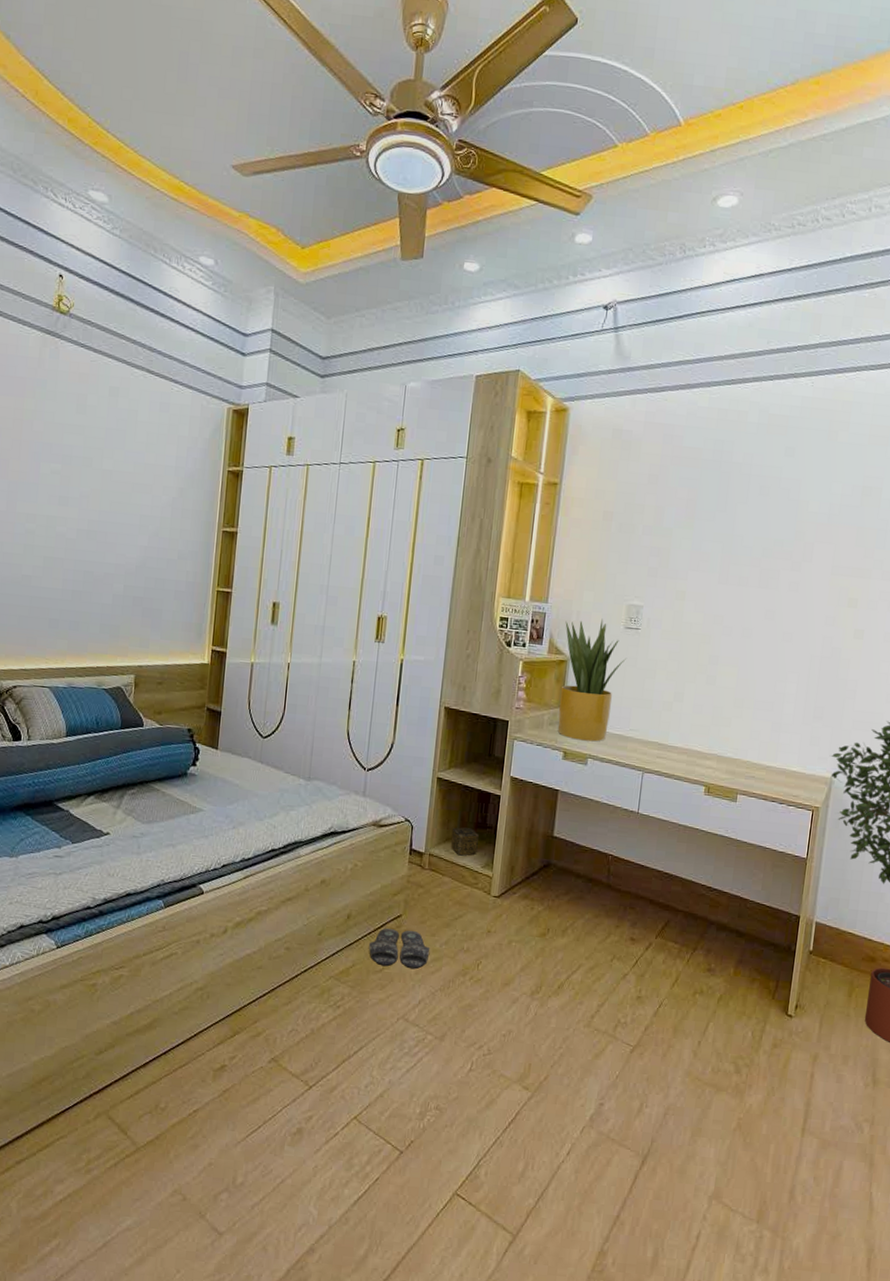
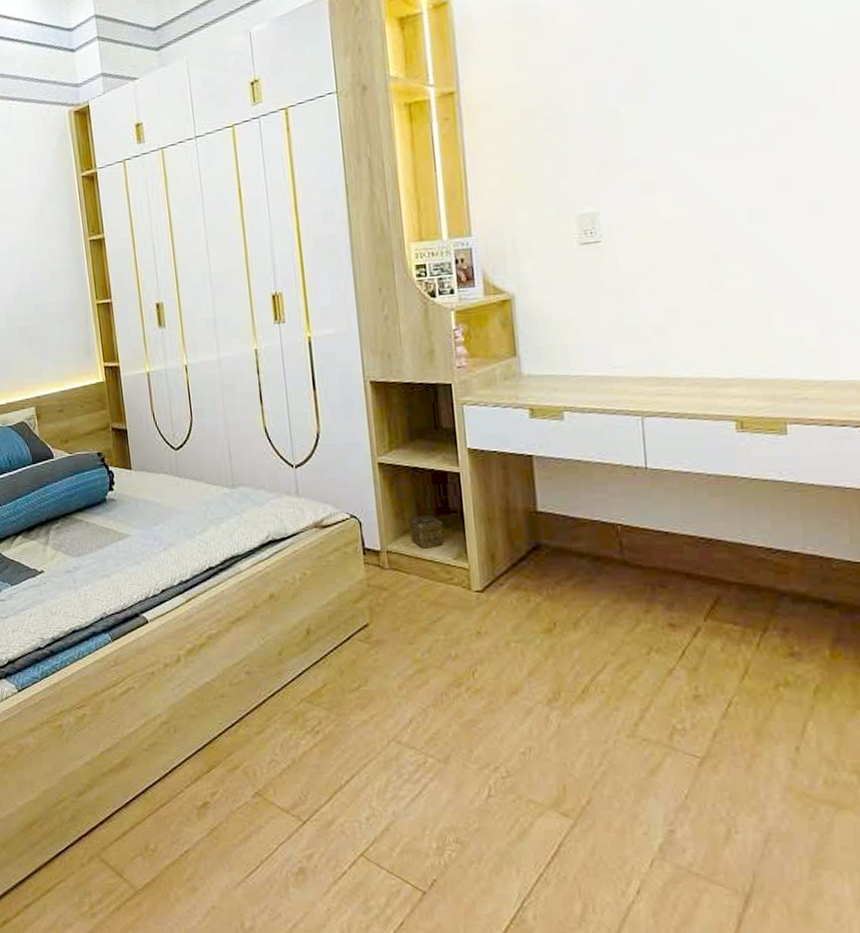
slippers: present [368,927,430,969] -> none [337,640,411,684]
planter: present [557,618,626,742] -> none [499,239,589,392]

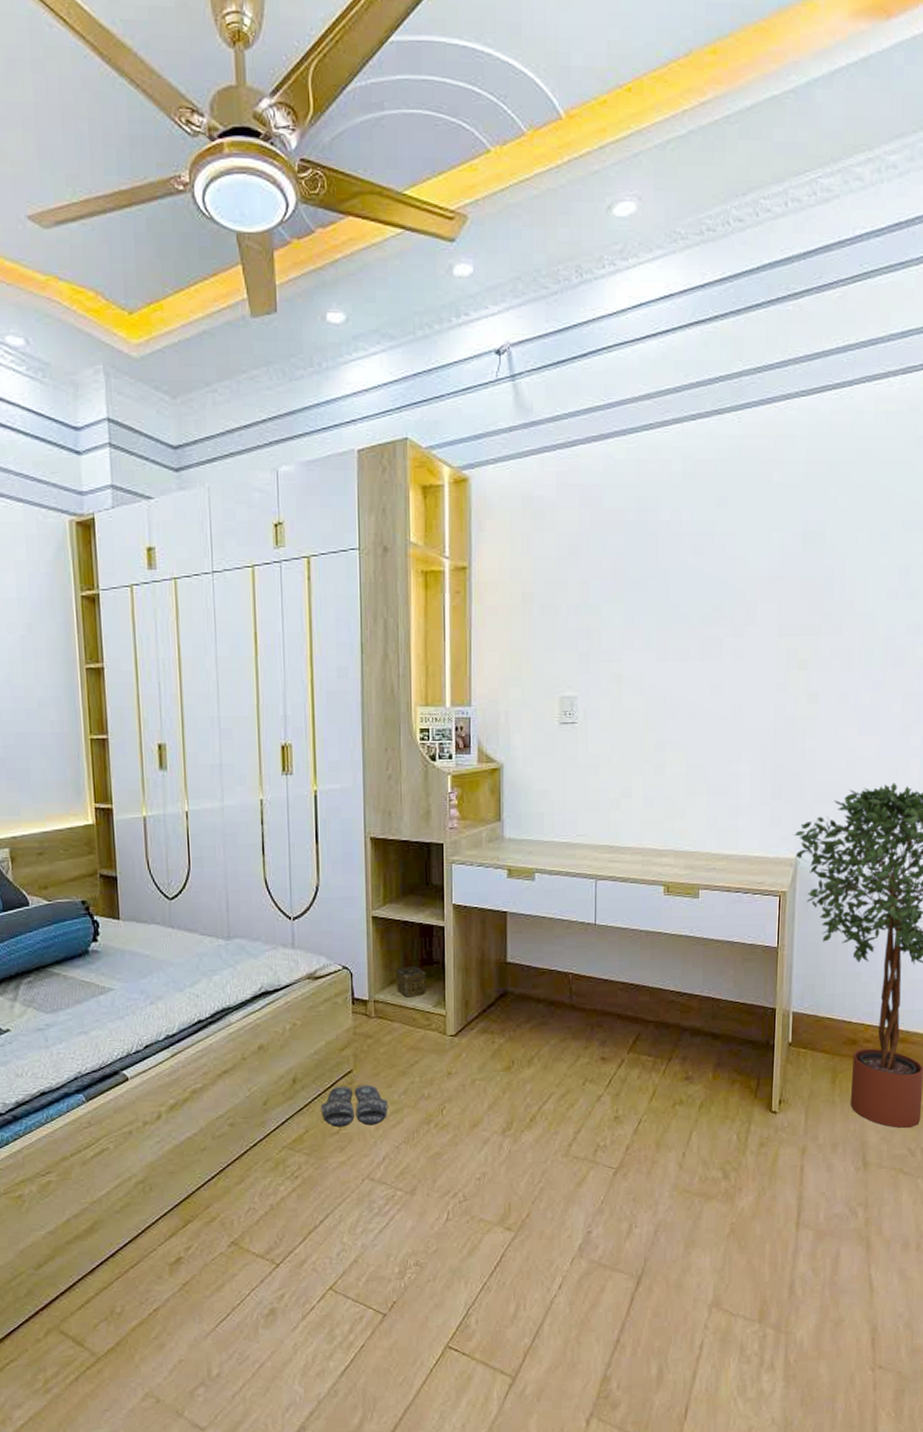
slippers: none [337,640,411,684] -> present [320,1084,388,1127]

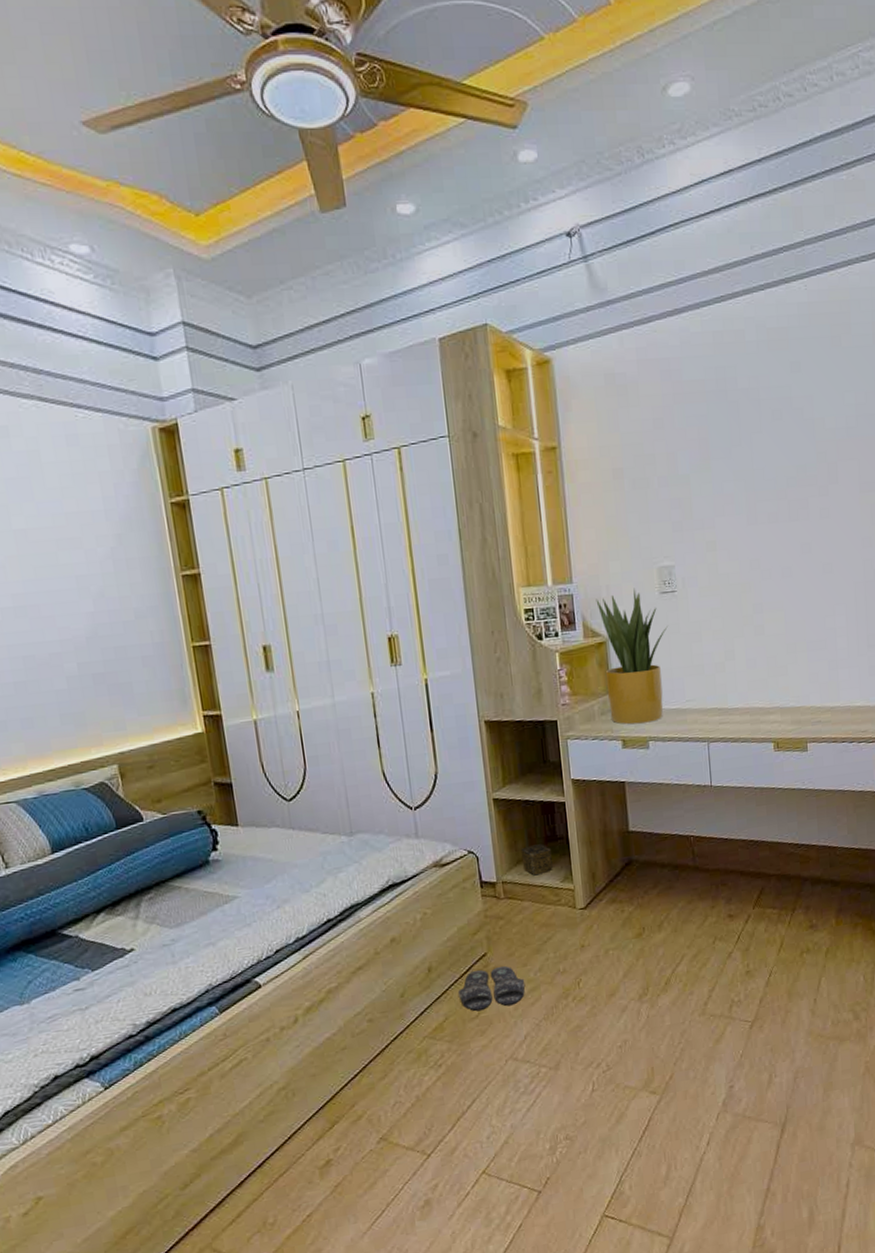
planter: none [493,716,565,855] -> present [596,588,668,725]

